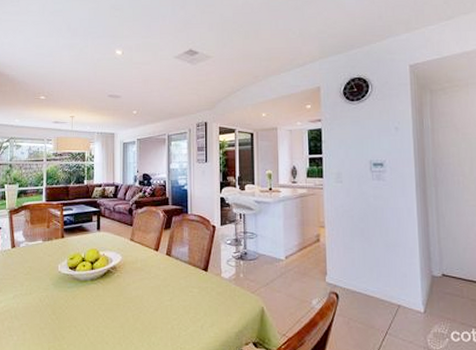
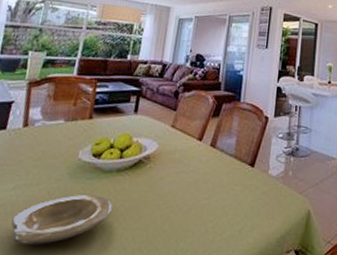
plate: none [17,300,93,341] -> present [11,194,113,245]

